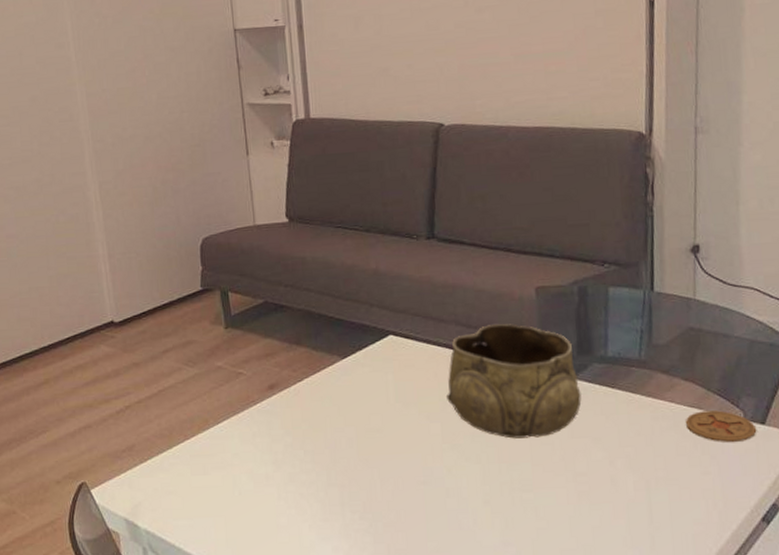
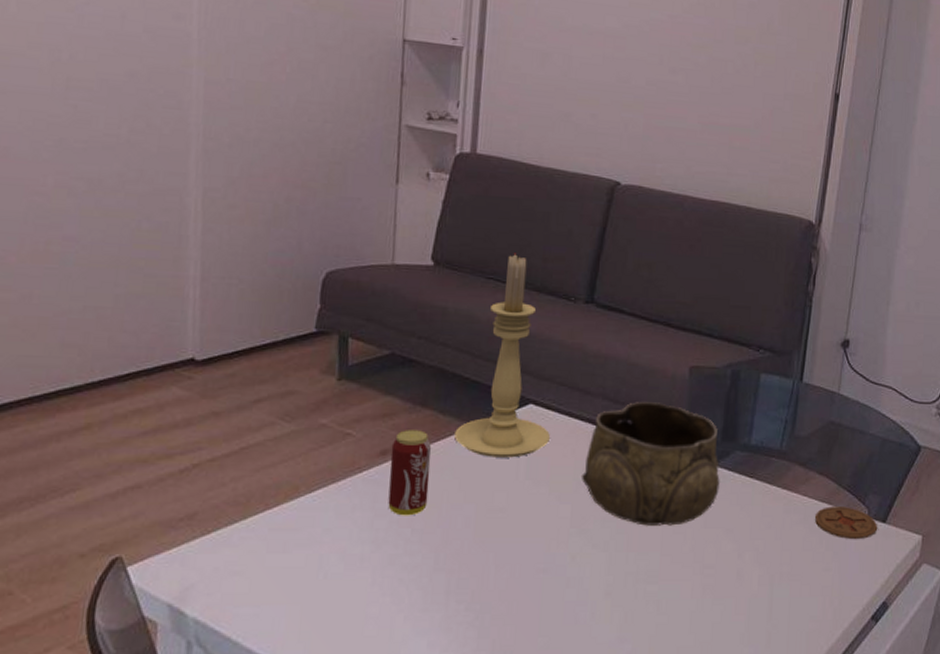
beverage can: none [277,365,314,440] -> present [388,430,432,516]
candle holder: none [328,201,412,385] -> present [455,253,550,458]

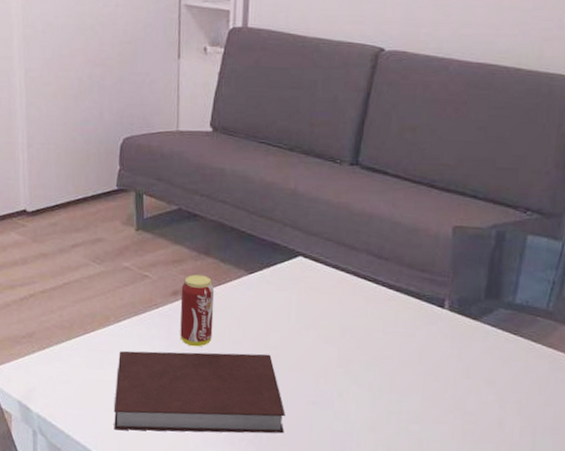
notebook: none [299,518,512,629] -> present [114,350,286,434]
candle holder: present [455,253,550,458] -> none [234,119,318,303]
decorative bowl: present [582,402,720,526] -> none [347,258,483,374]

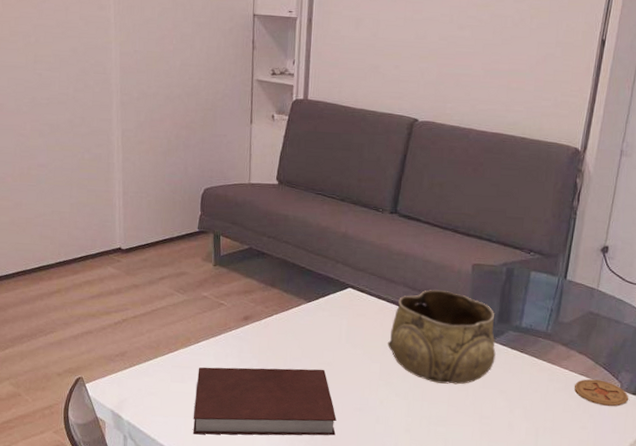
beverage can: present [180,274,215,347] -> none [249,303,279,364]
decorative bowl: none [347,258,483,374] -> present [388,290,496,385]

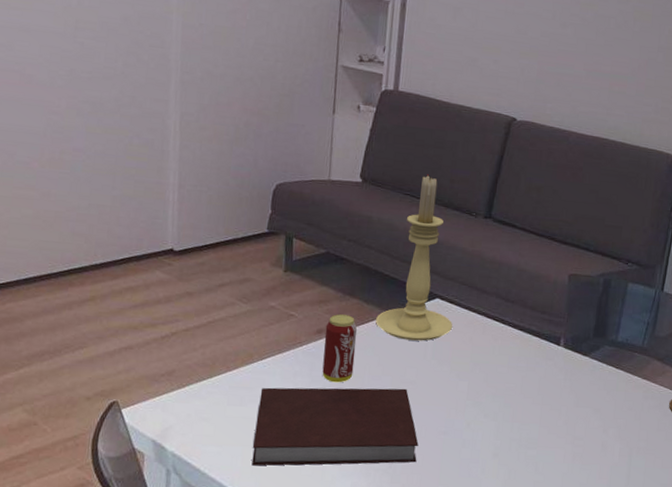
beverage can: none [249,303,279,364] -> present [322,314,358,383]
candle holder: none [295,175,364,327] -> present [376,174,452,341]
decorative bowl: present [388,290,496,385] -> none [477,301,591,404]

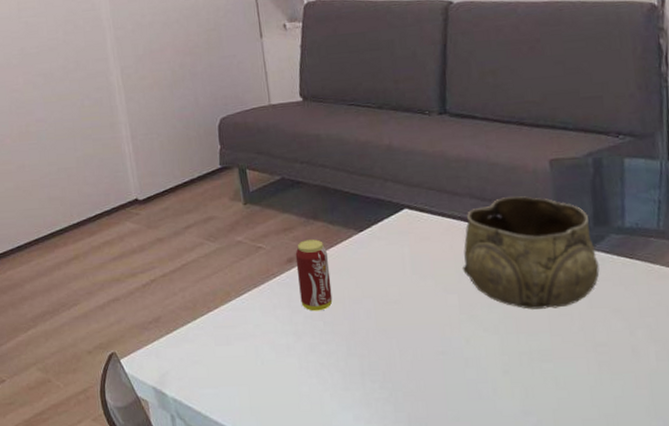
notebook: present [252,387,419,466] -> none [244,309,419,405]
candle holder: present [376,174,452,341] -> none [345,79,428,258]
decorative bowl: none [477,301,591,404] -> present [463,196,600,309]

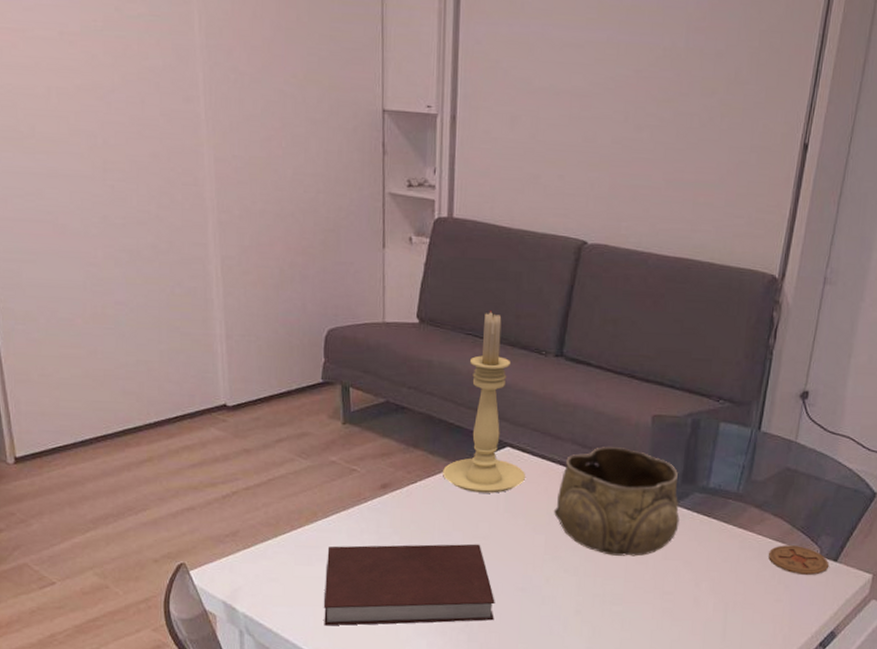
notebook: none [244,309,419,405] -> present [324,543,495,626]
beverage can: present [295,239,333,312] -> none [389,467,424,540]
candle holder: none [345,79,428,258] -> present [443,310,525,493]

